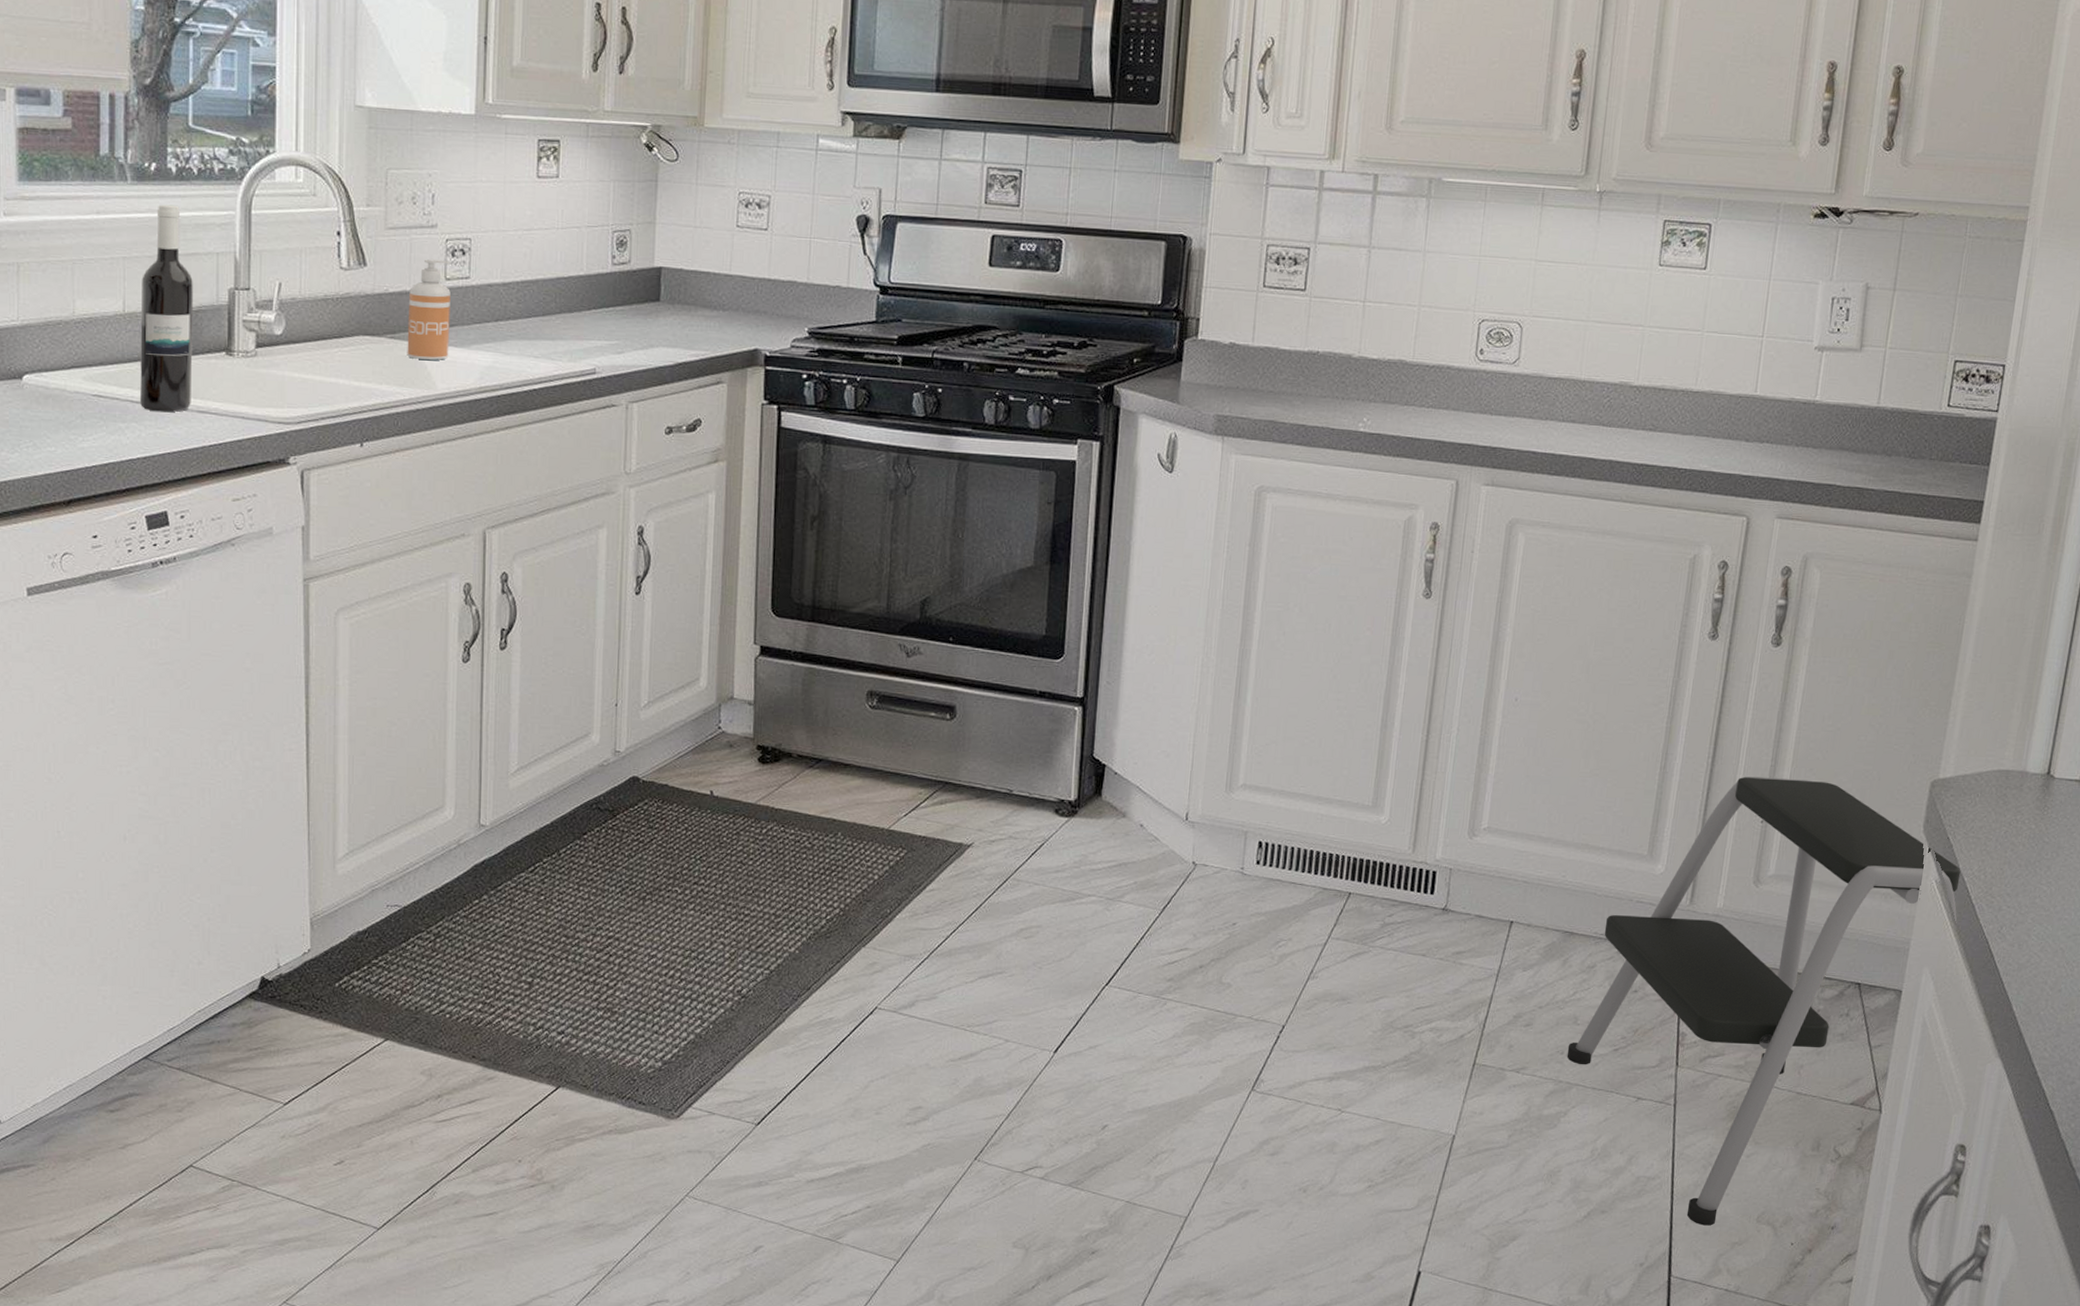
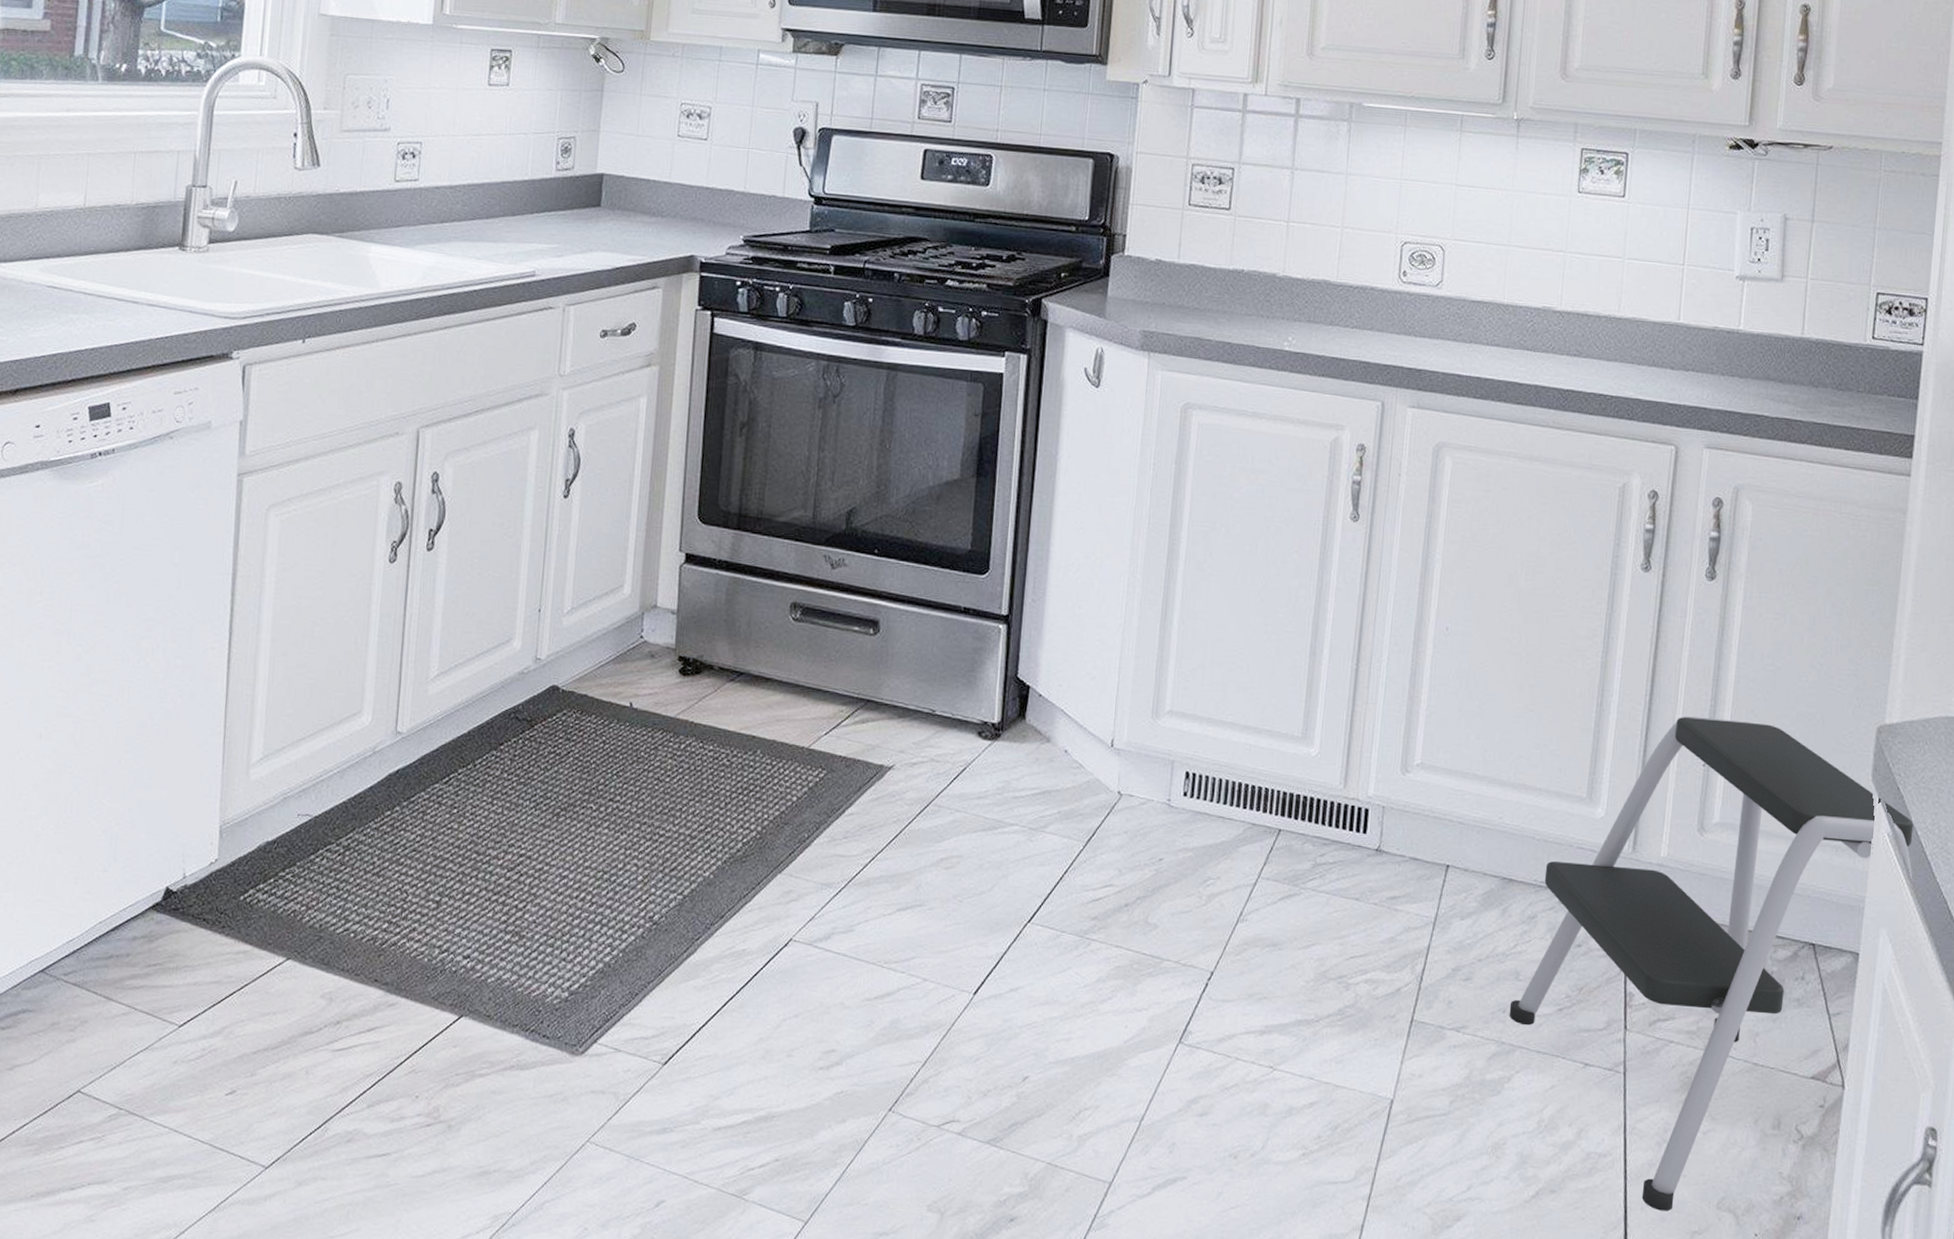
wine bottle: present [140,204,193,412] -> none [93,103,153,305]
soap dispenser: present [407,258,451,360] -> none [353,160,400,260]

